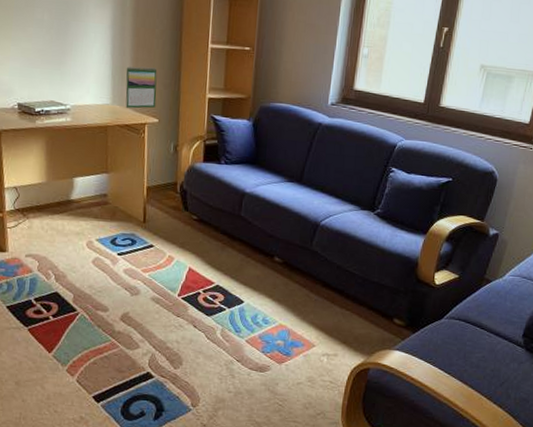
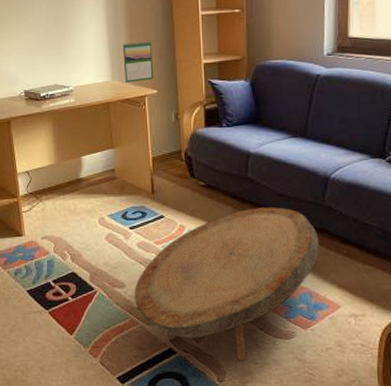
coffee table: none [116,246,302,389] -> present [134,207,319,361]

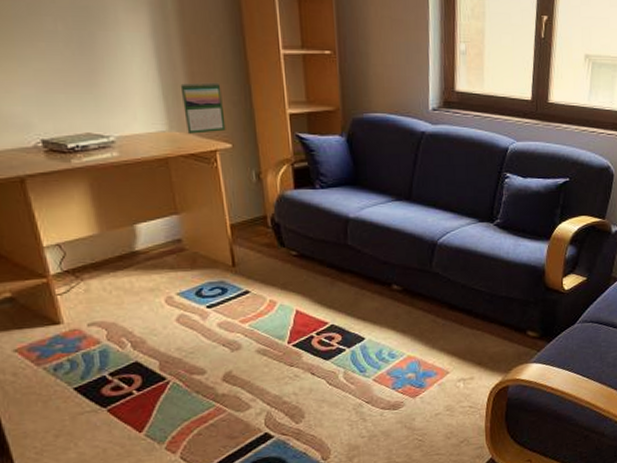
coffee table: present [134,207,319,361] -> none [217,276,427,437]

